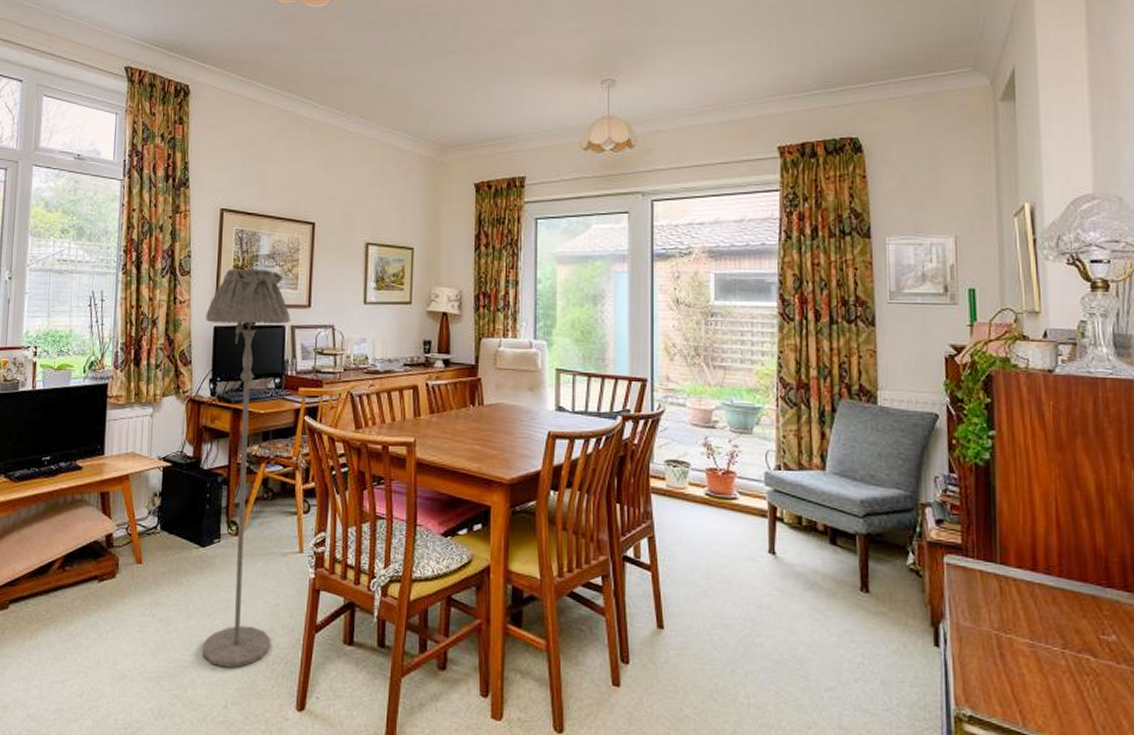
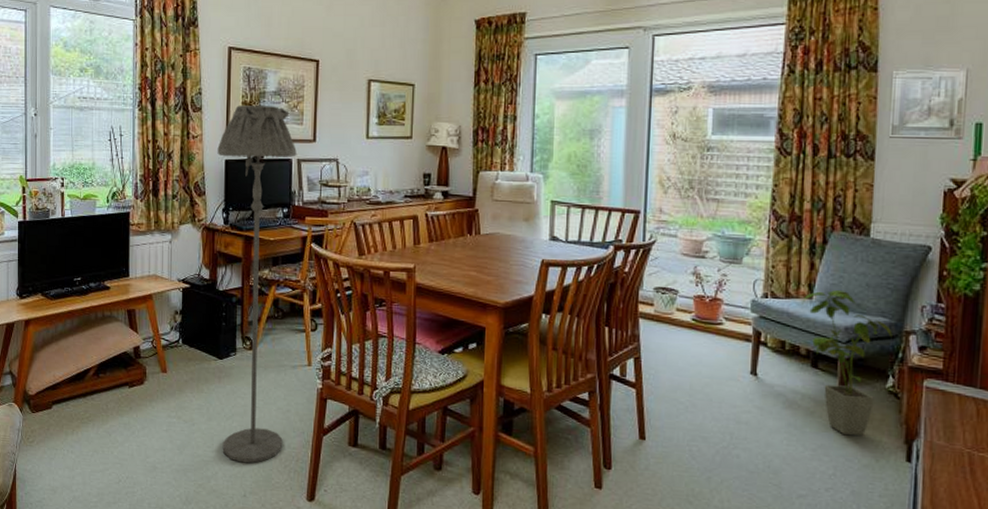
house plant: none [815,461,908,619] -> present [802,290,893,436]

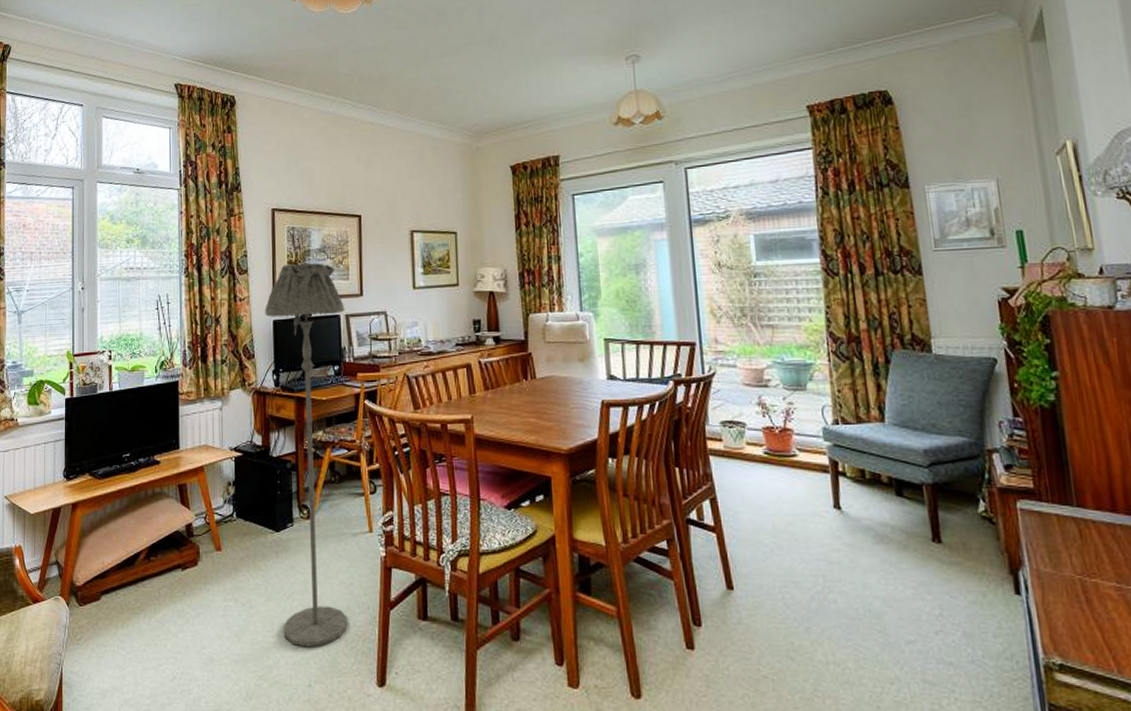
house plant: present [802,290,893,436] -> none [874,411,975,569]

